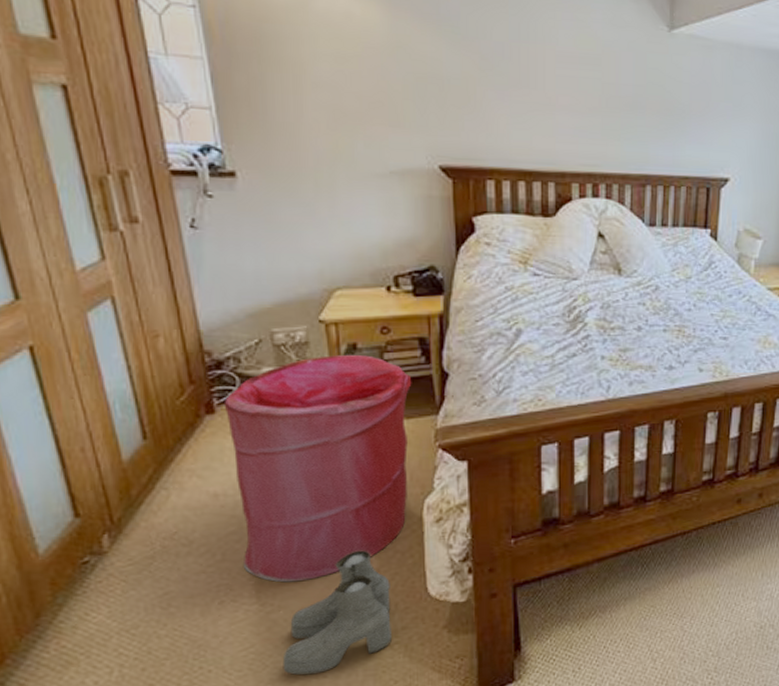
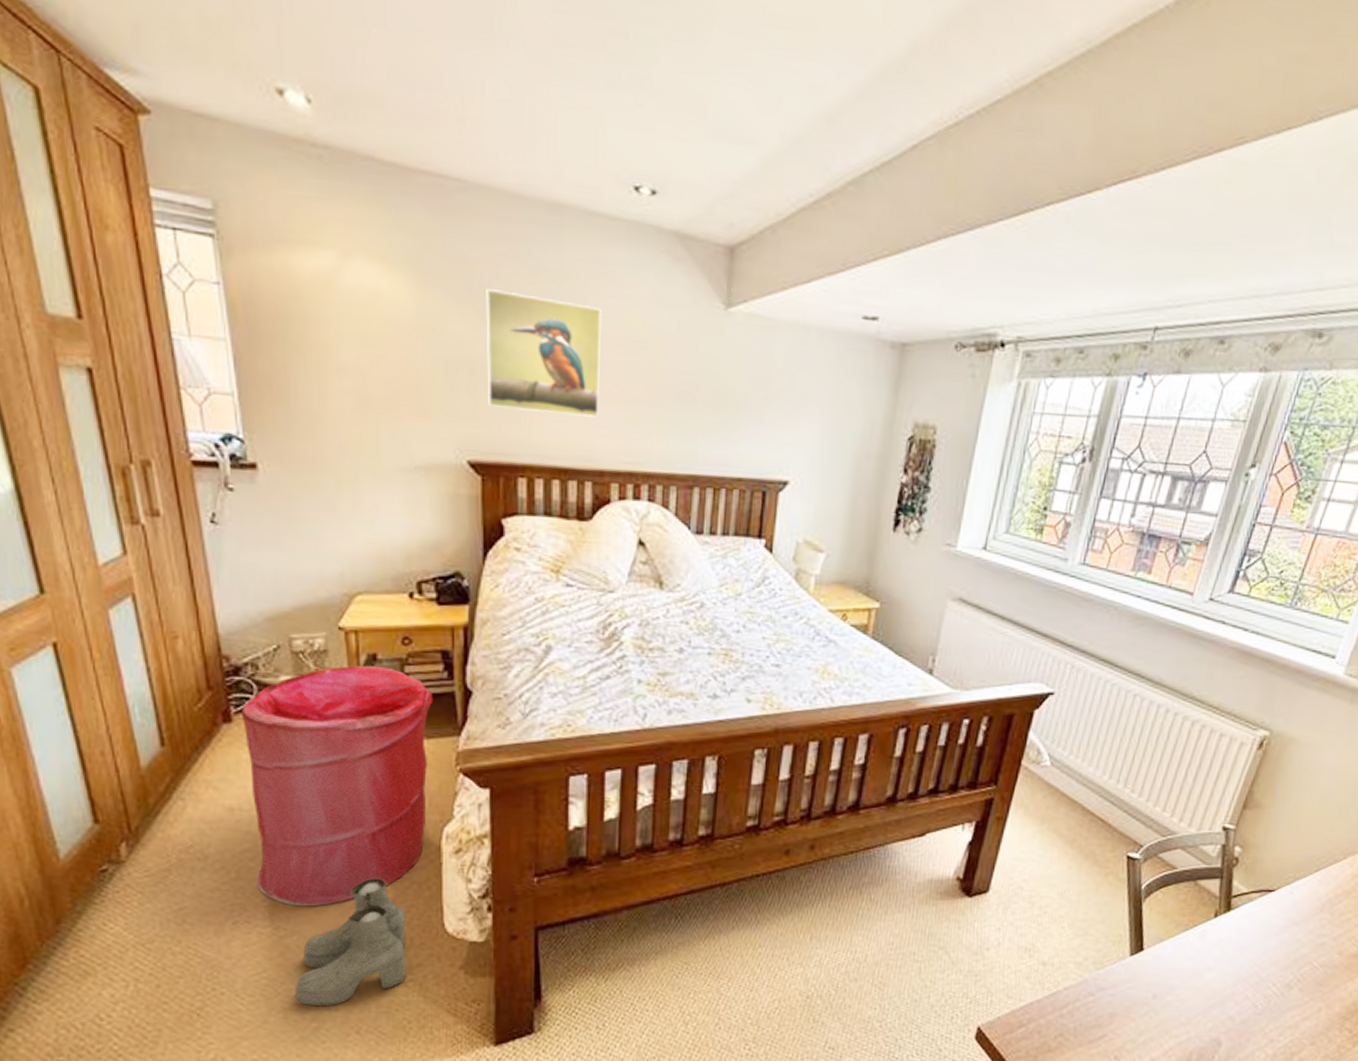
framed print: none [453,13,559,125] -> present [486,289,601,417]

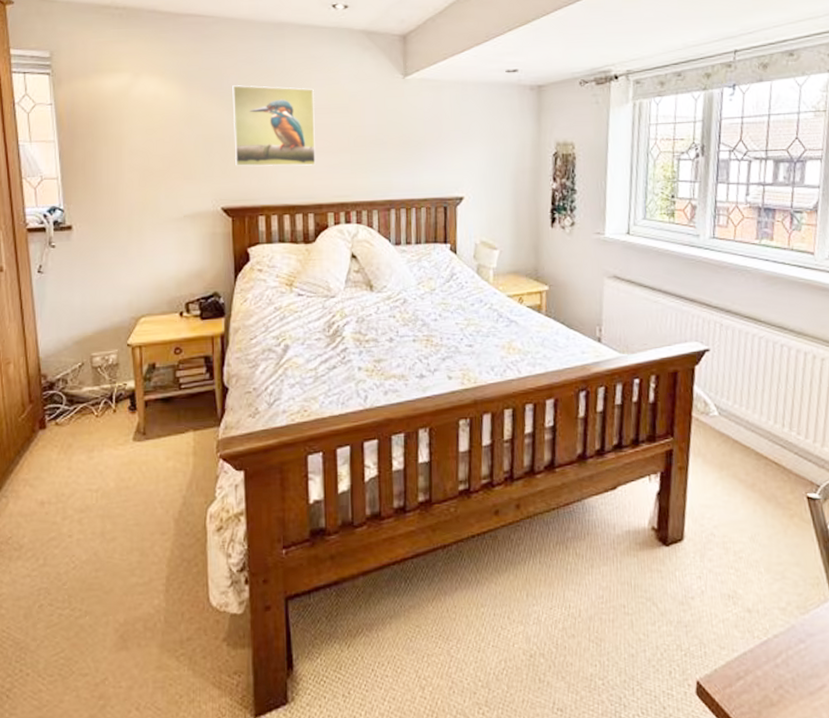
laundry hamper: present [241,665,433,907] -> none [53,373,199,588]
boots: present [295,878,406,1007] -> none [86,557,178,684]

